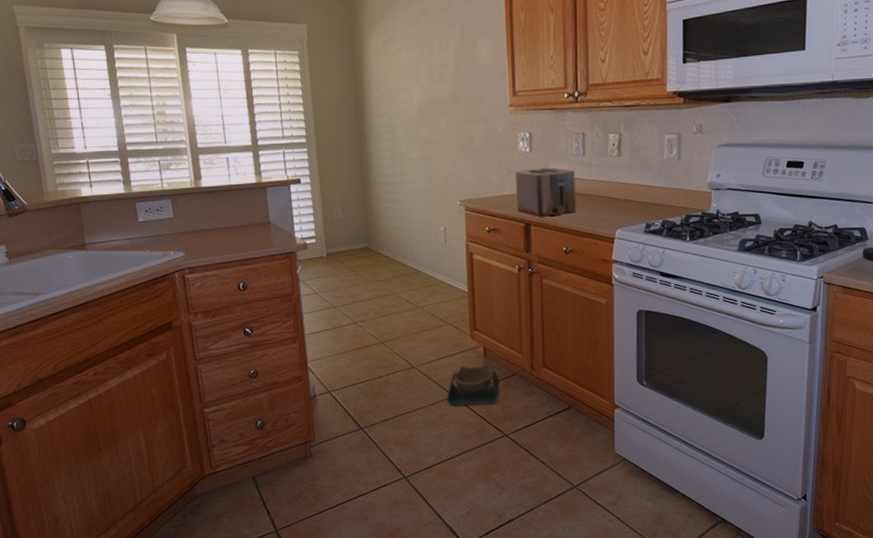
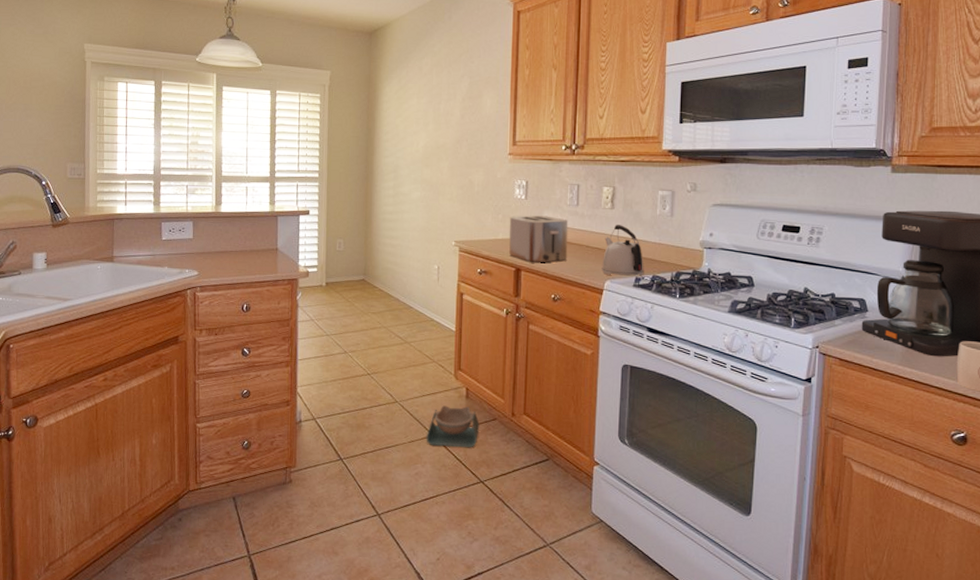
kettle: none [612,172,654,223] -> present [601,225,644,276]

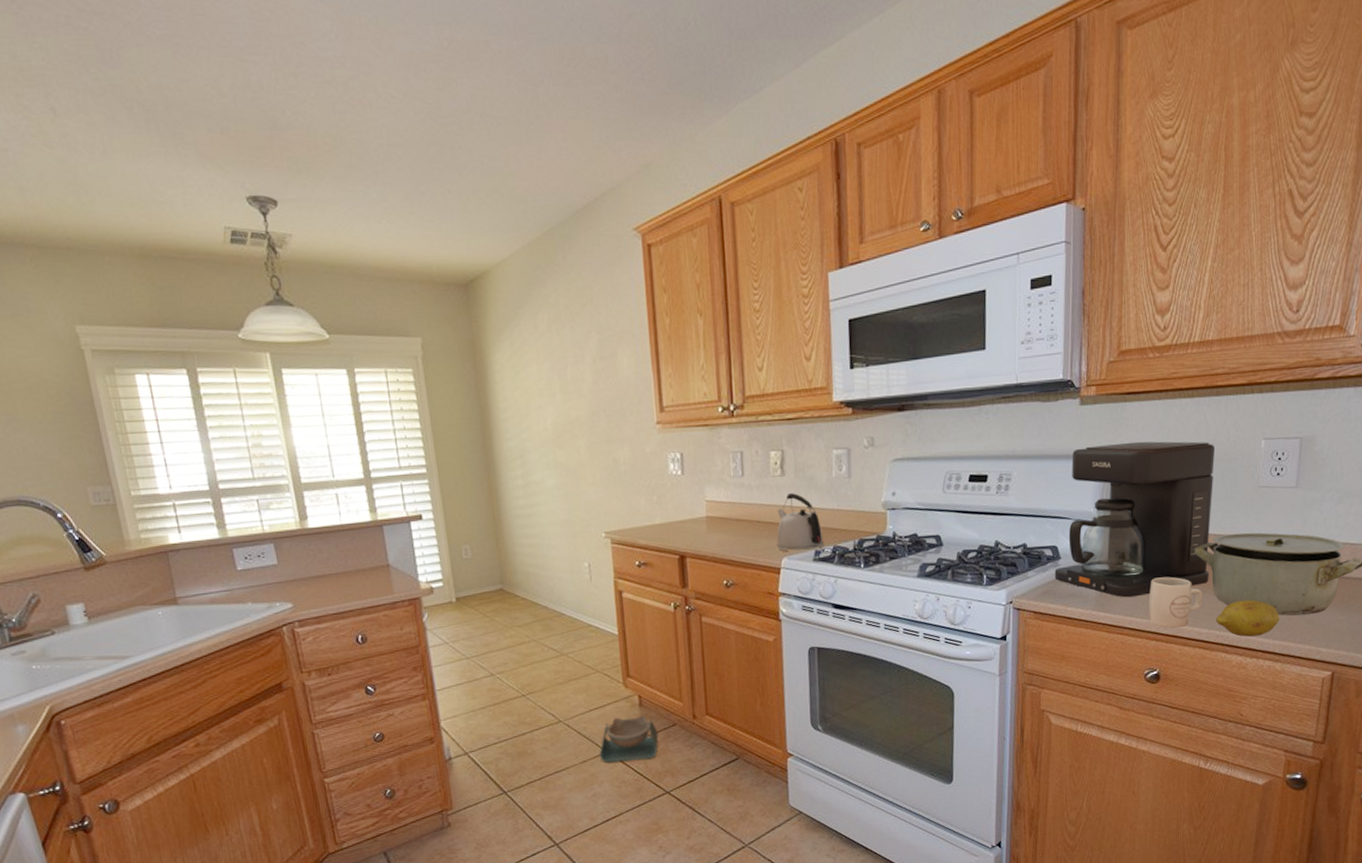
toaster: present [509,215,569,264] -> none [665,491,738,549]

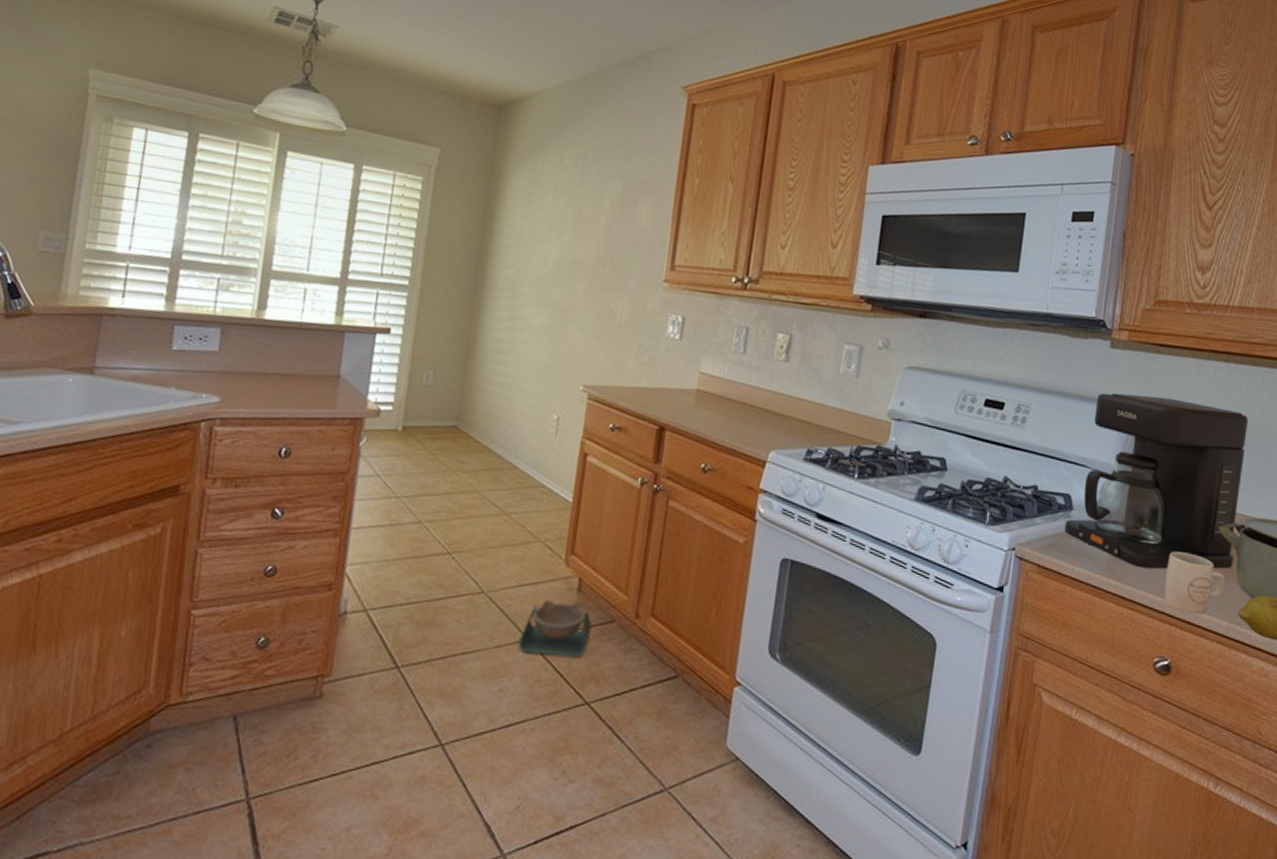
kettle: present [776,493,824,552] -> none [766,382,819,448]

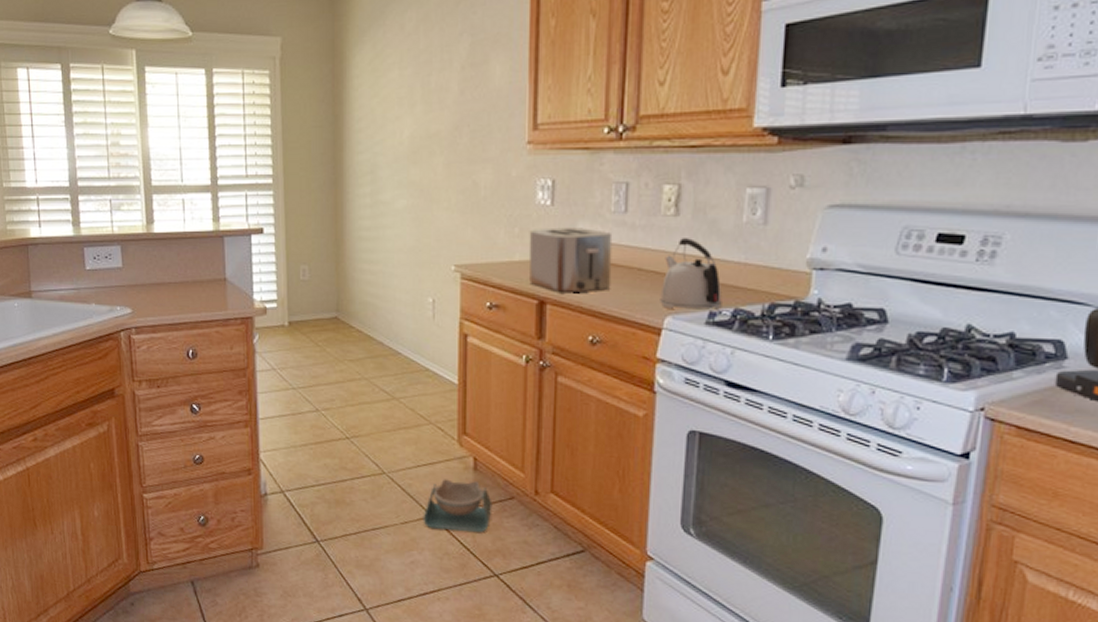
toaster: none [652,359,731,424] -> present [528,227,613,295]
kettle: none [766,382,819,448] -> present [660,238,722,310]

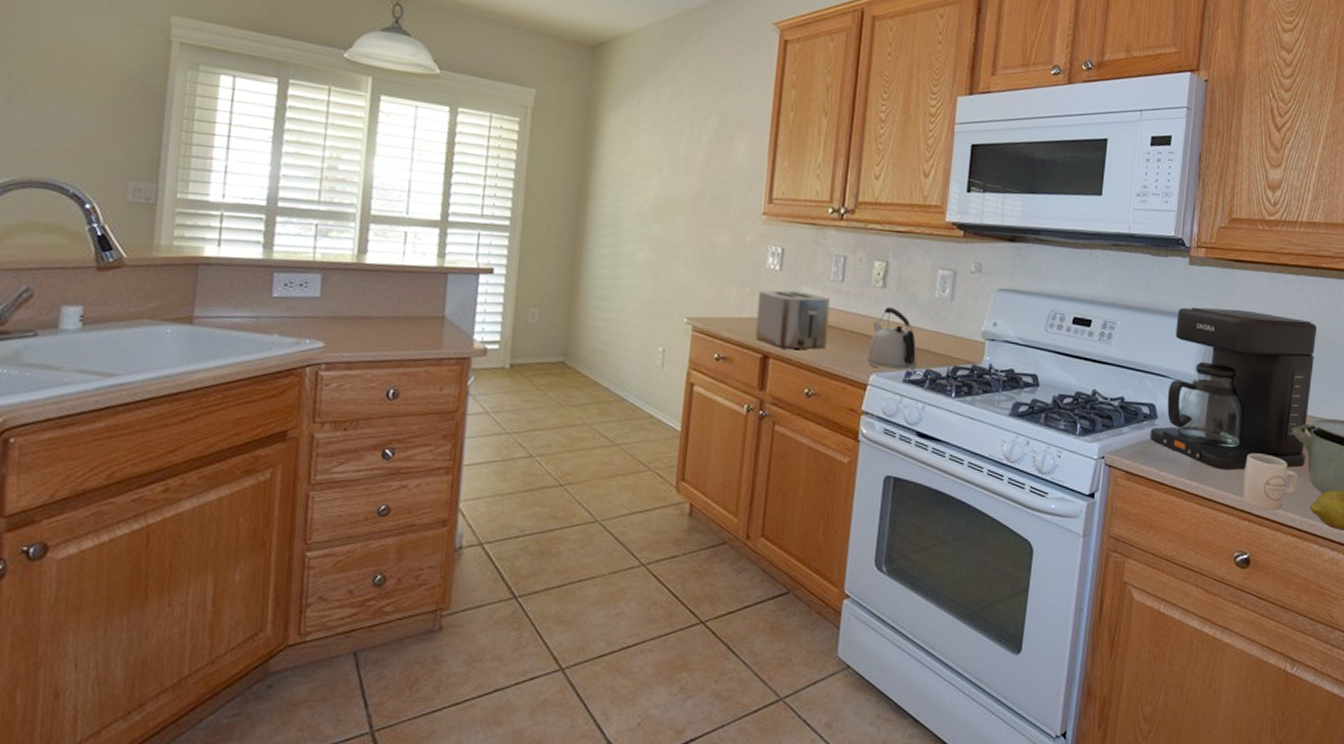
pet bowl: present [423,479,492,532] -> none [633,526,705,579]

